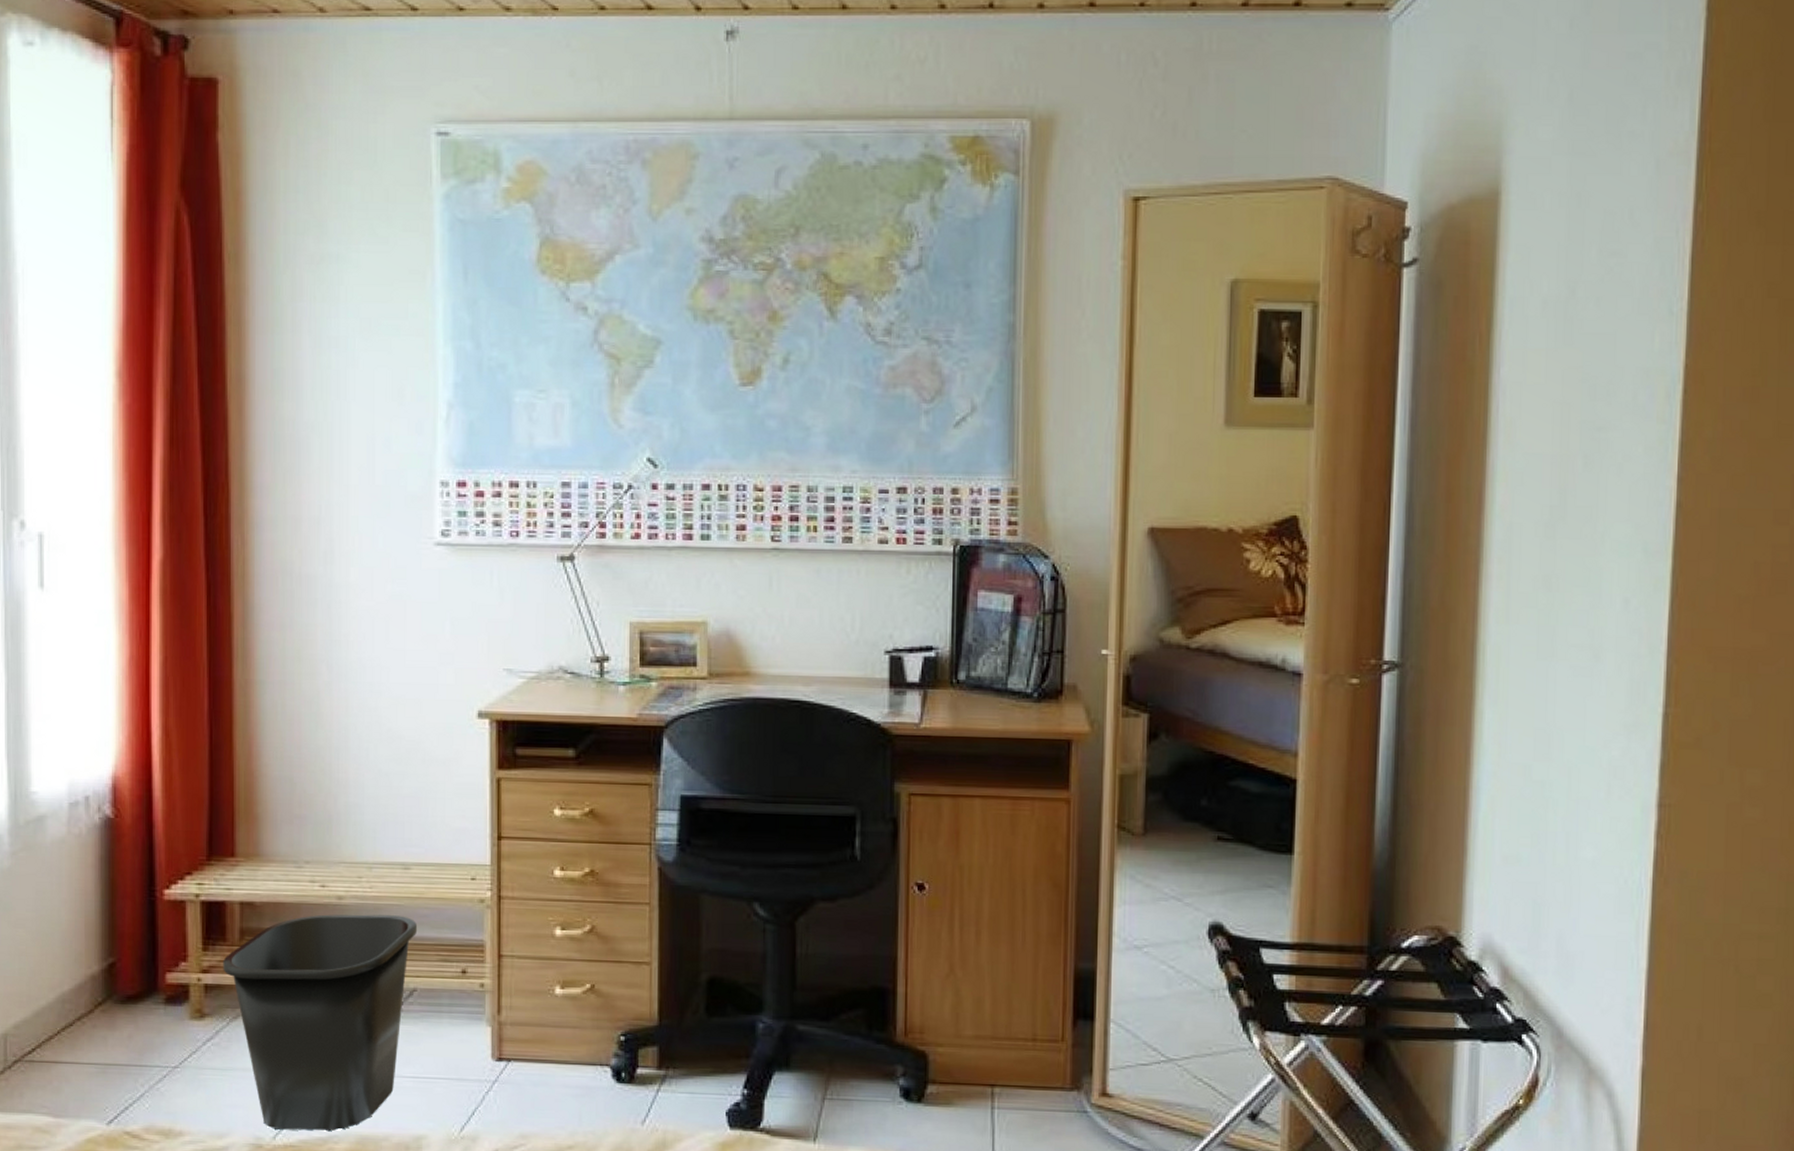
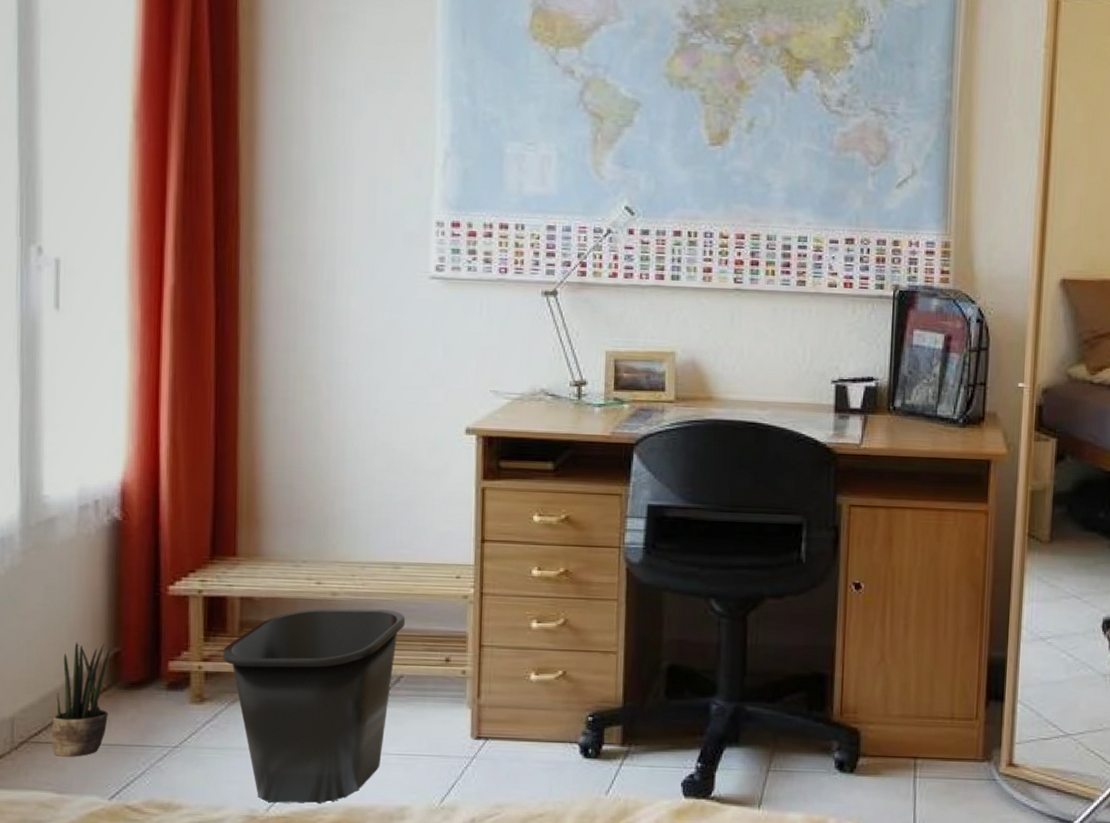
potted plant: none [45,952,105,1079] -> present [51,642,111,758]

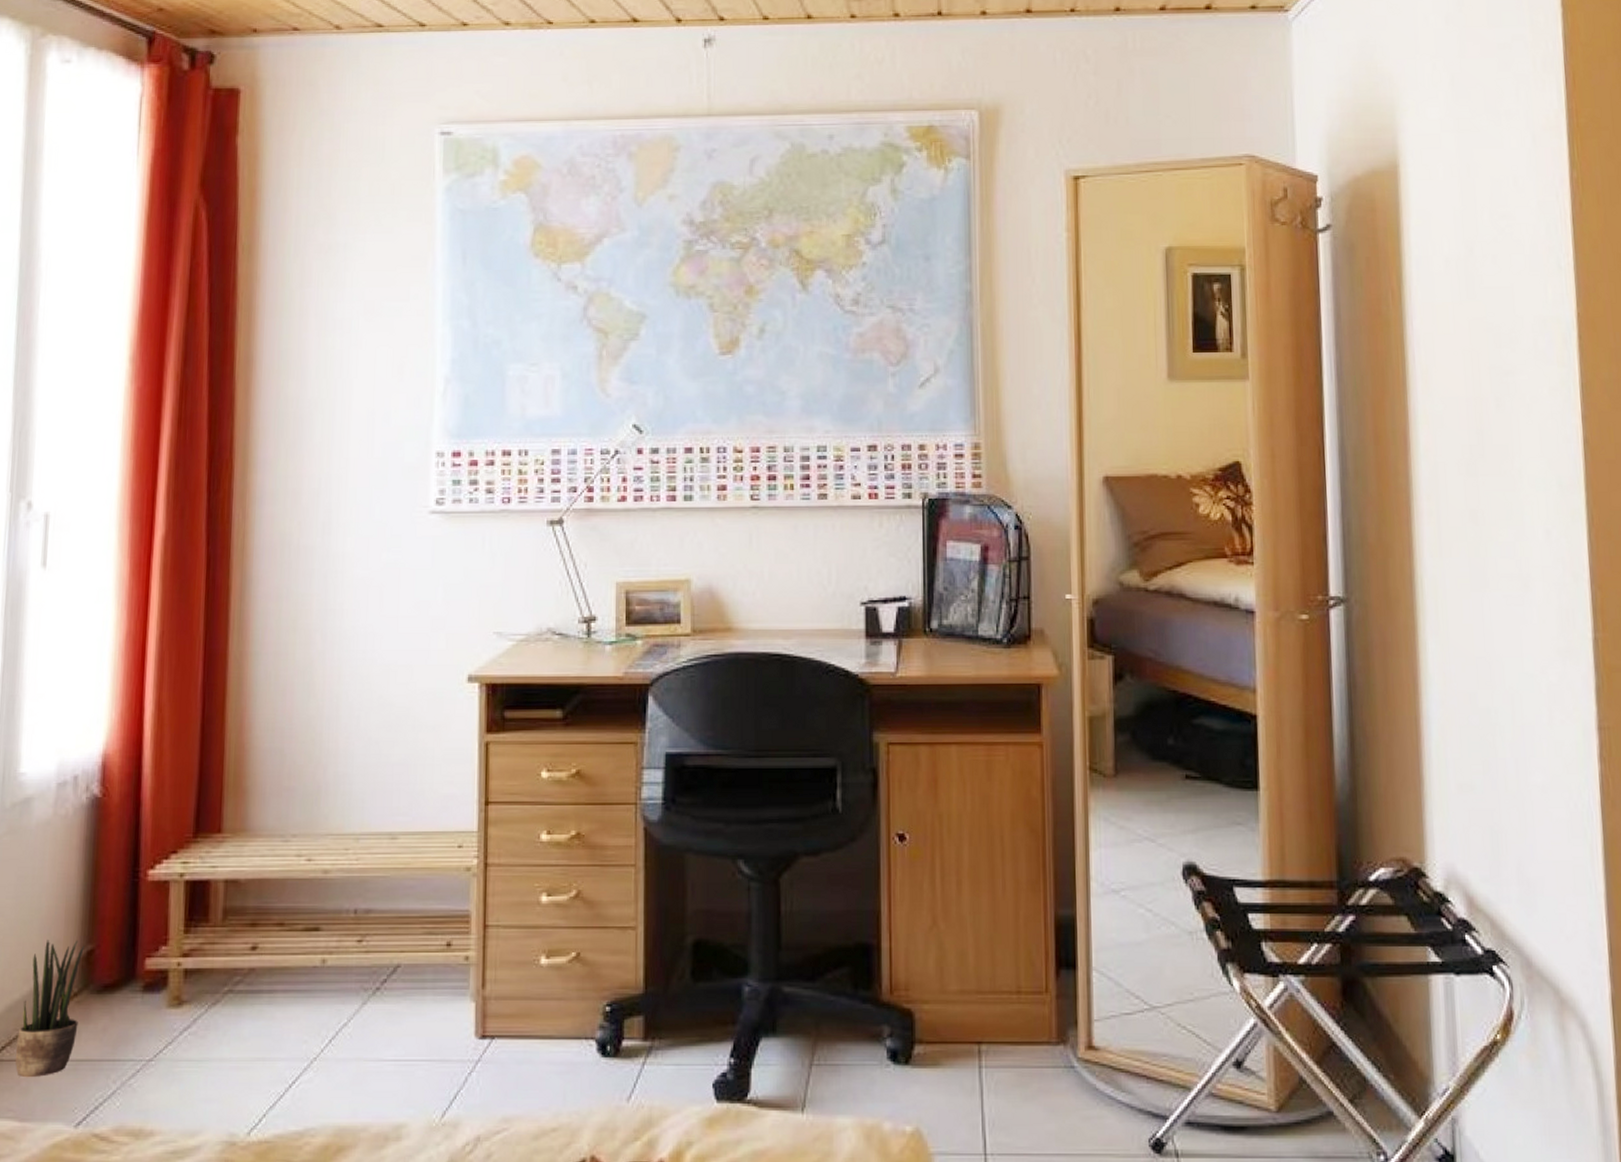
waste bin: present [223,608,406,804] -> none [204,888,403,1124]

